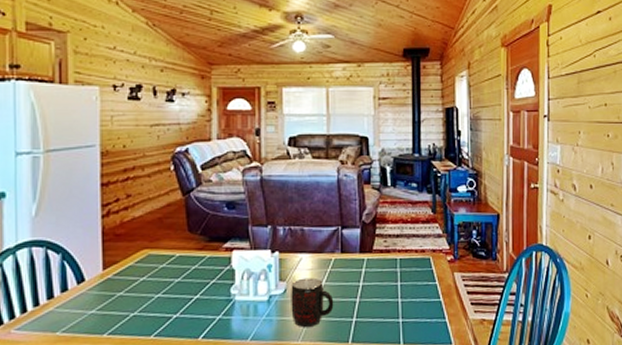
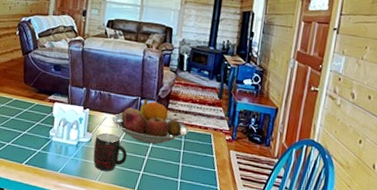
fruit bowl: none [308,227,404,282] -> present [111,99,189,144]

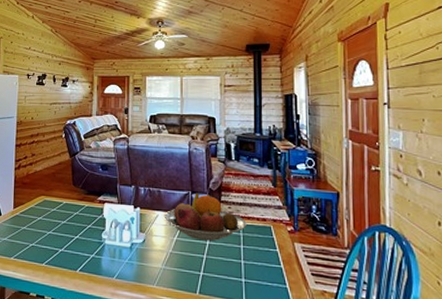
mug: present [93,132,128,172] -> none [148,232,184,275]

